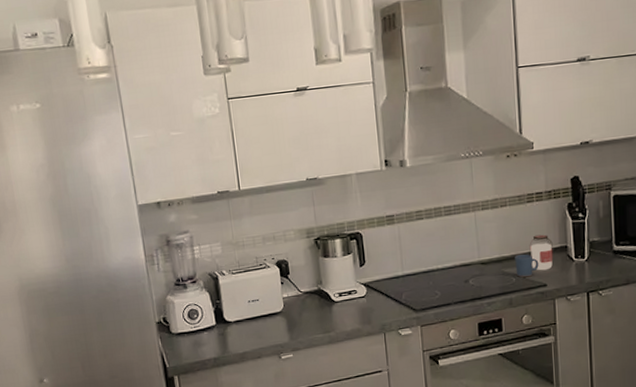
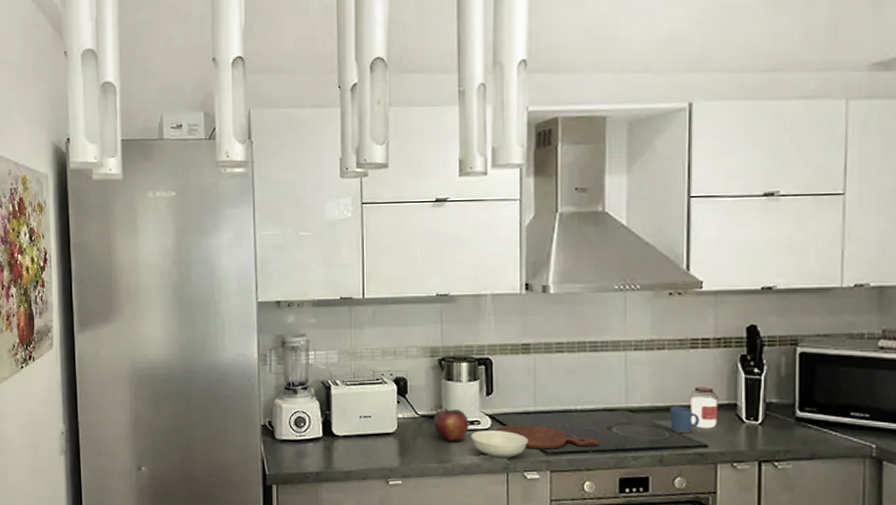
fruit: none [315,282,348,313] -> present [433,408,469,442]
bowl: none [349,296,400,323] -> present [470,430,528,460]
cutting board: none [372,287,459,309] -> present [497,424,599,450]

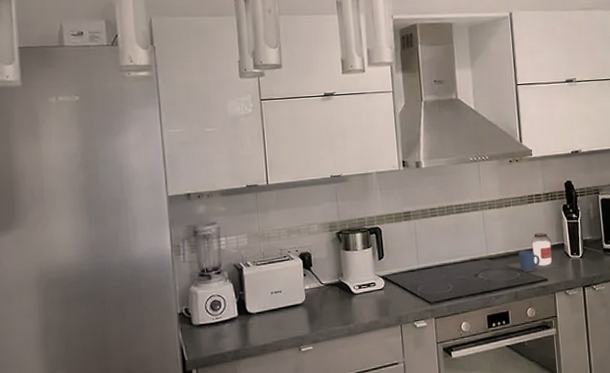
fruit: present [433,408,469,442] -> none [336,275,367,305]
bowl: present [470,430,528,460] -> none [368,288,415,315]
cutting board: present [497,424,599,450] -> none [389,280,470,302]

